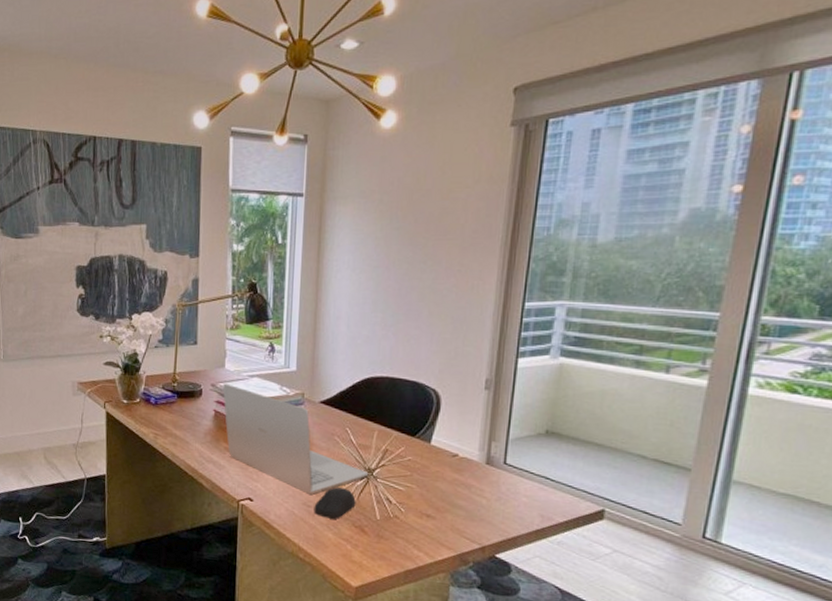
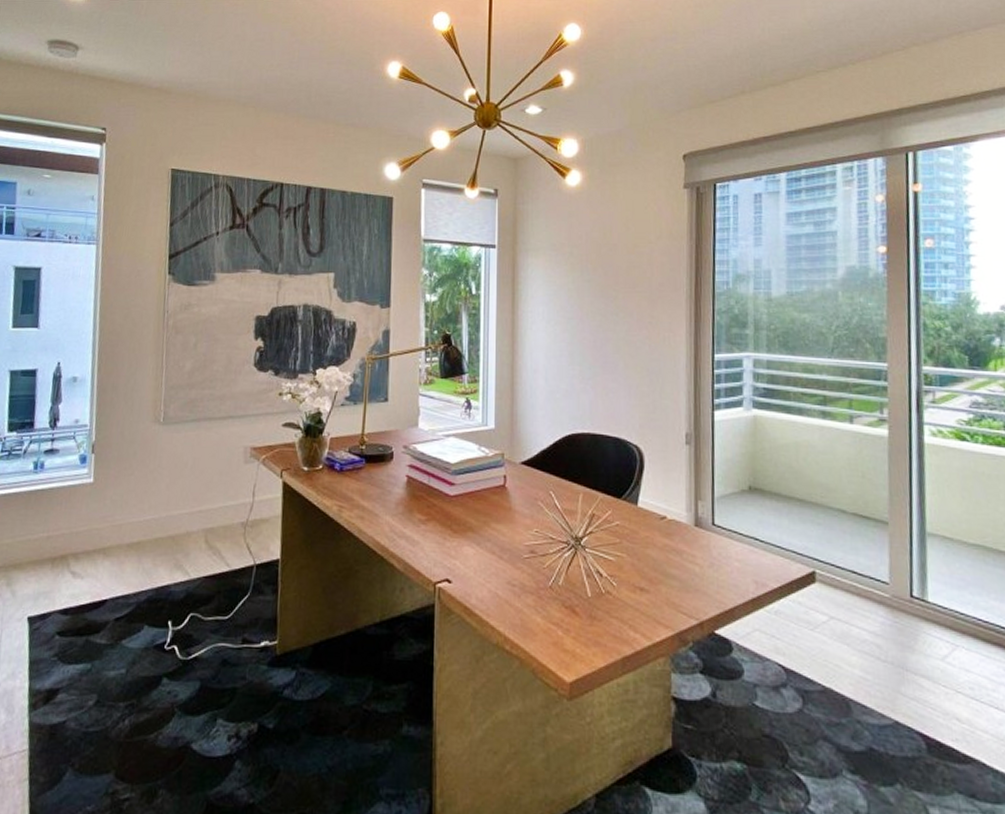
laptop: present [222,383,369,495] -> none [415,445,576,571]
computer mouse: present [314,487,356,519] -> none [519,561,565,599]

